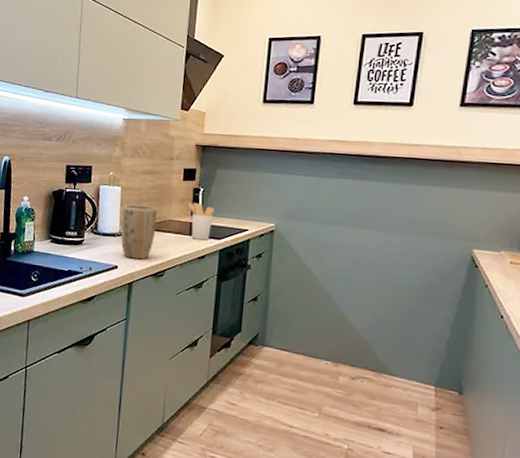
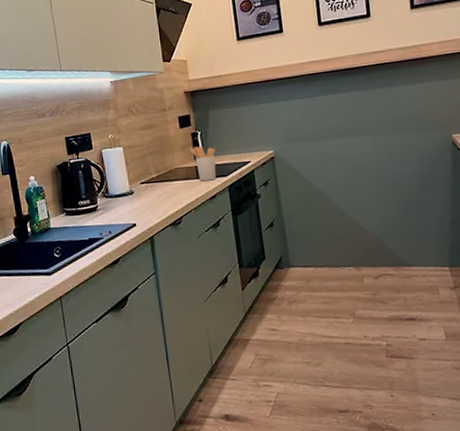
plant pot: present [120,204,157,260] -> none [128,159,165,214]

